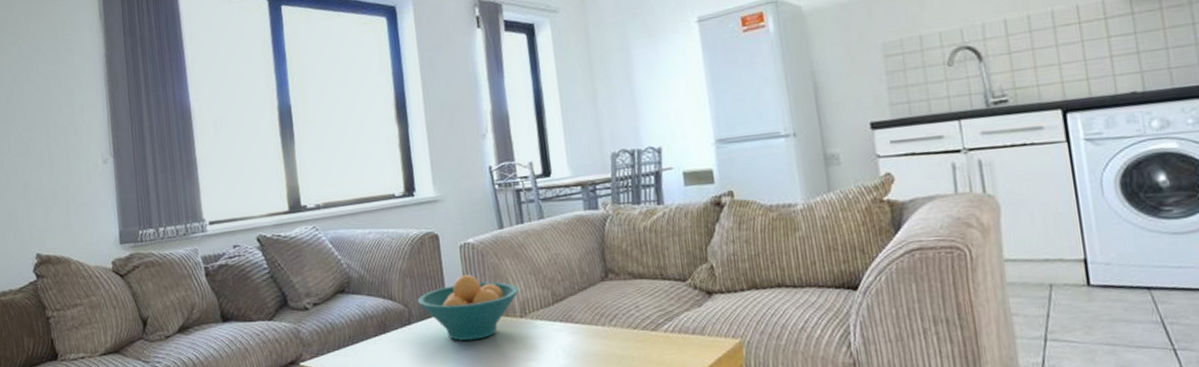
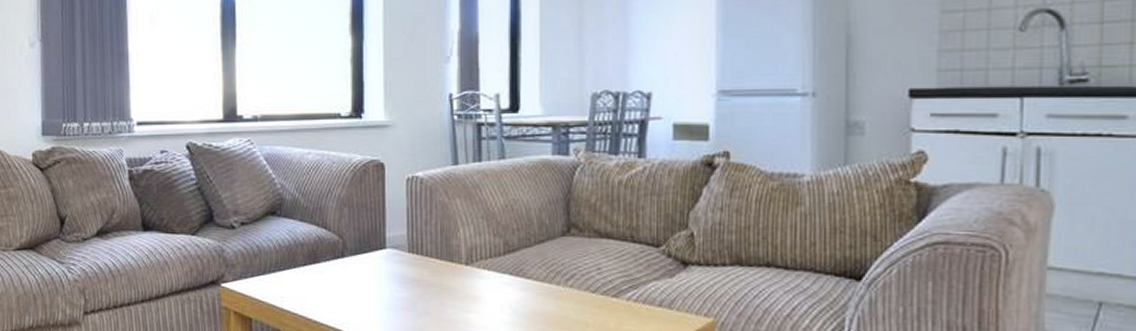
fruit bowl: present [417,274,519,342] -> none [354,210,468,283]

